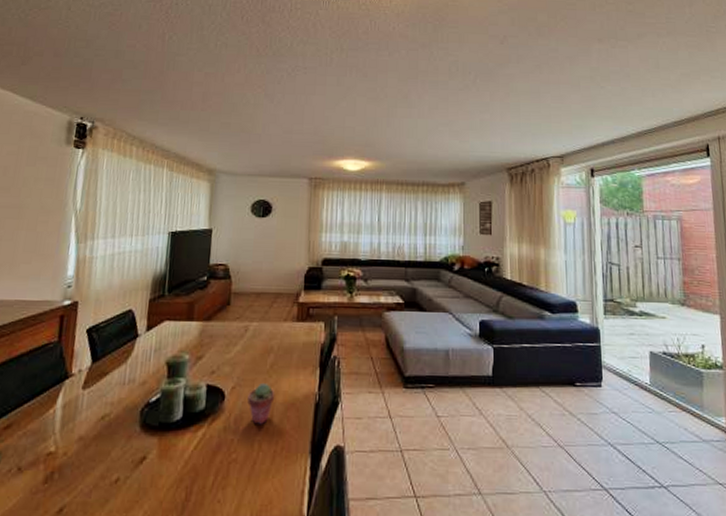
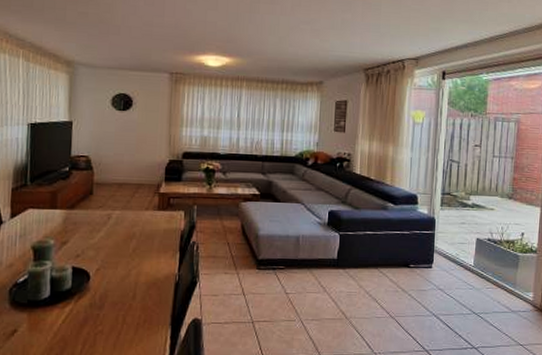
potted succulent: present [247,384,275,424] -> none [112,266,138,301]

